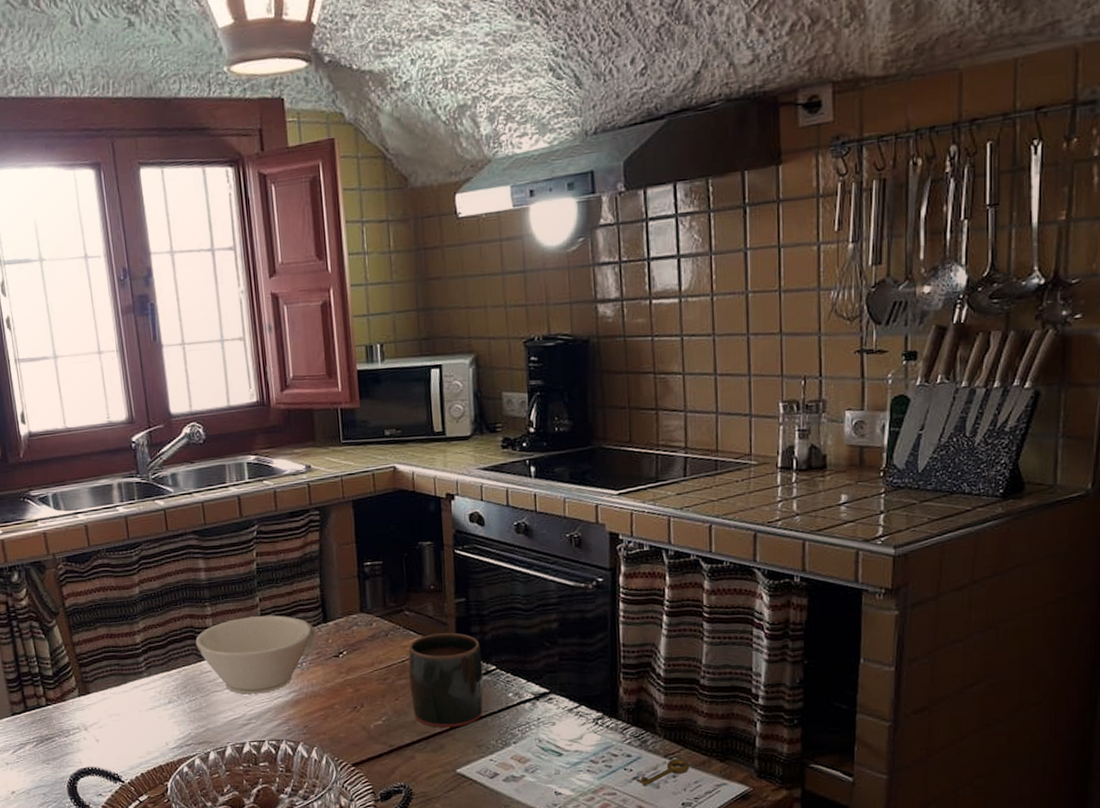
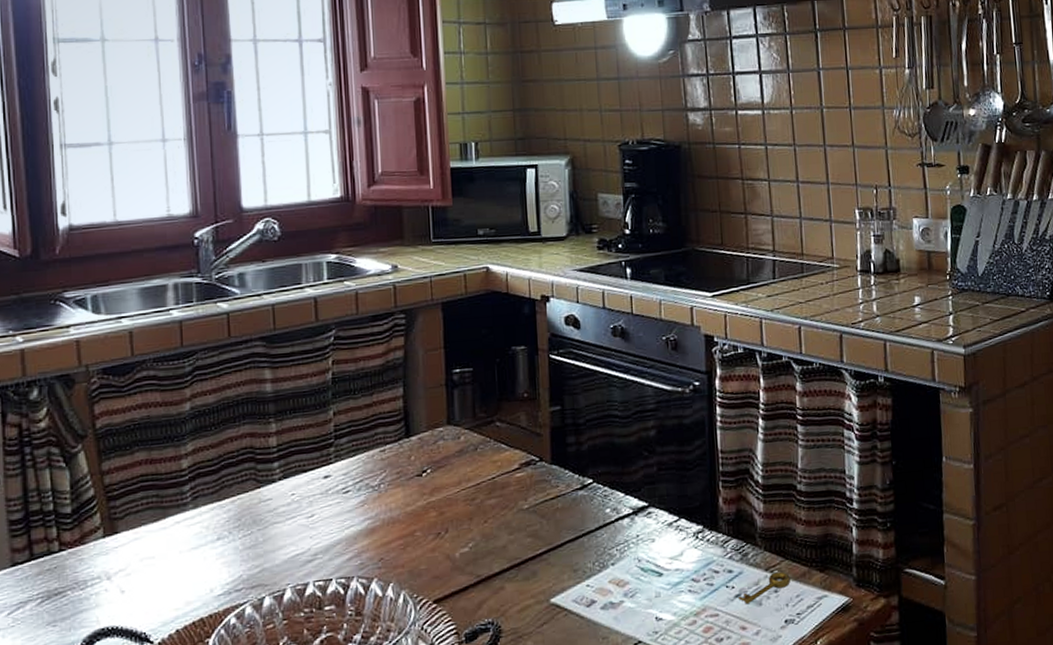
cup: present [195,615,317,694] -> none [255,430,398,525]
mug: present [408,632,484,728] -> none [499,444,580,552]

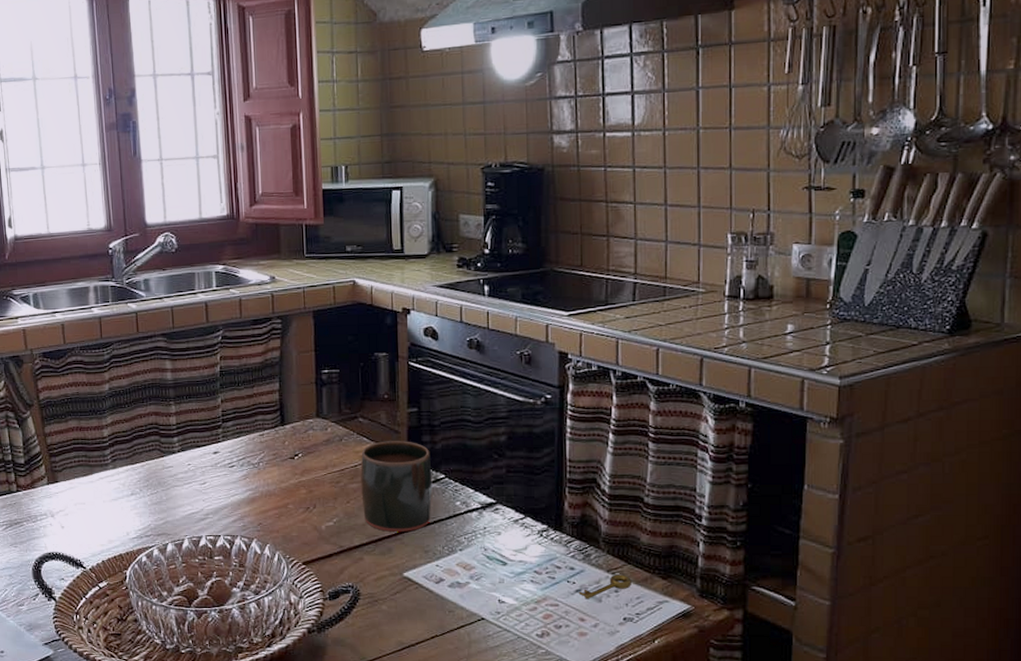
mug: none [499,444,580,552] -> present [360,441,433,532]

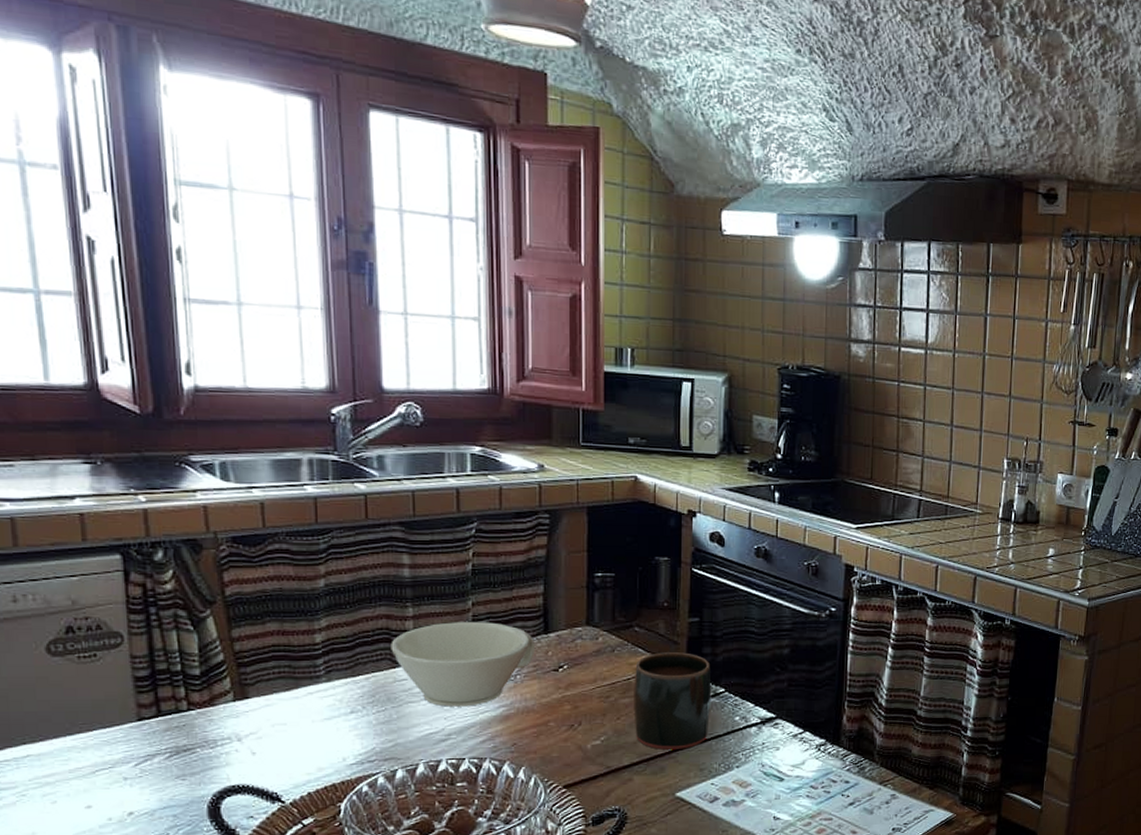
cup: none [159,416,275,490] -> present [390,622,536,707]
key: present [578,574,631,600] -> none [851,786,902,812]

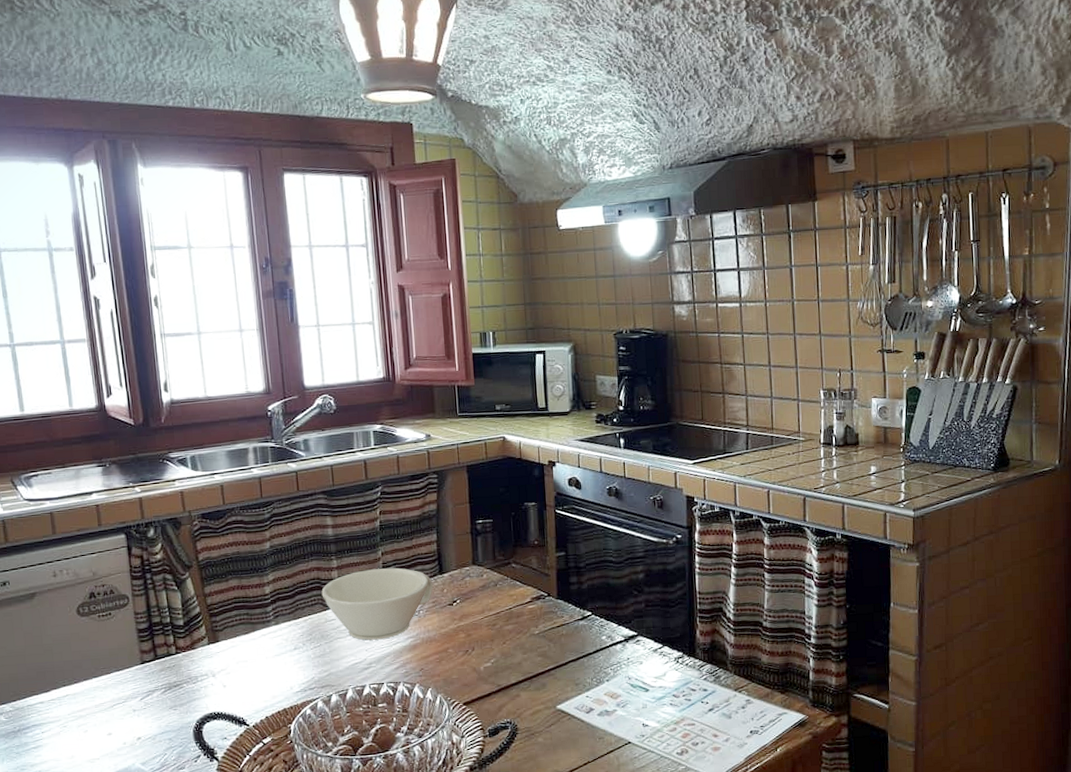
mug: present [634,652,712,750] -> none [514,583,581,668]

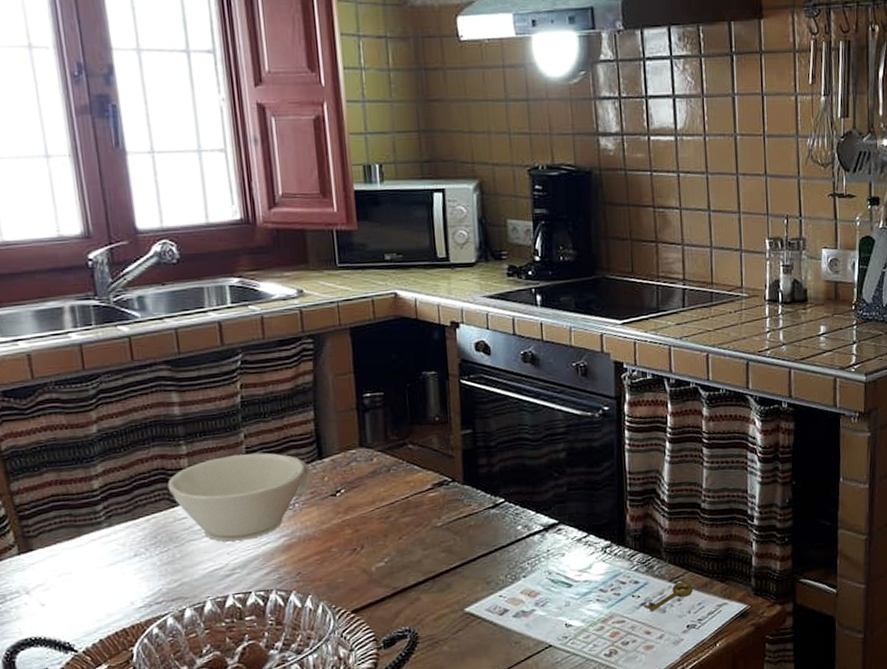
key: none [711,692,756,717] -> present [643,582,693,612]

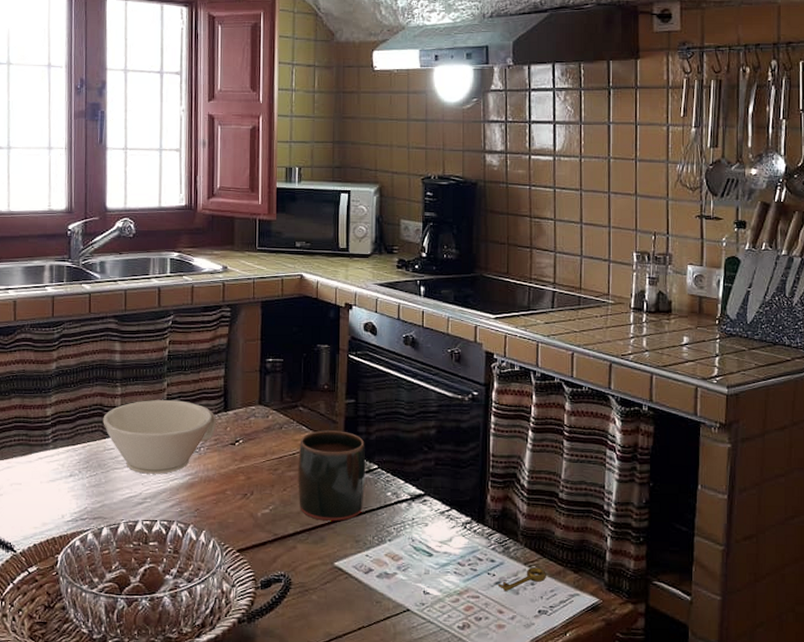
mug: none [412,465,492,566] -> present [298,430,366,521]

